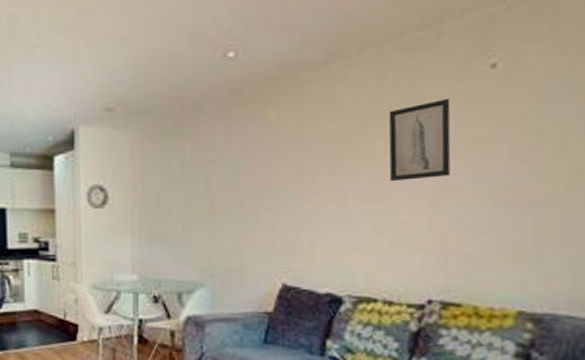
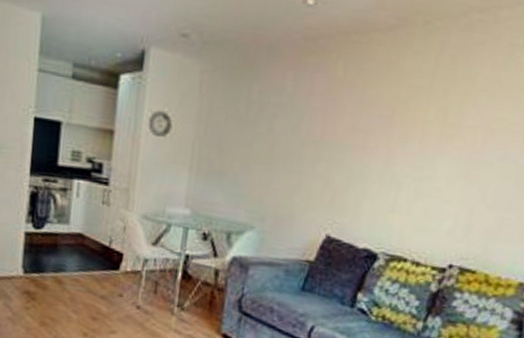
wall art: present [388,98,451,182] -> none [434,80,495,153]

